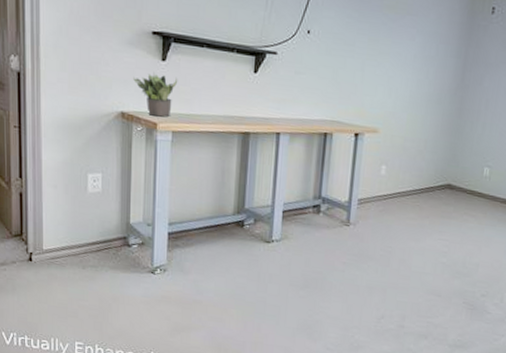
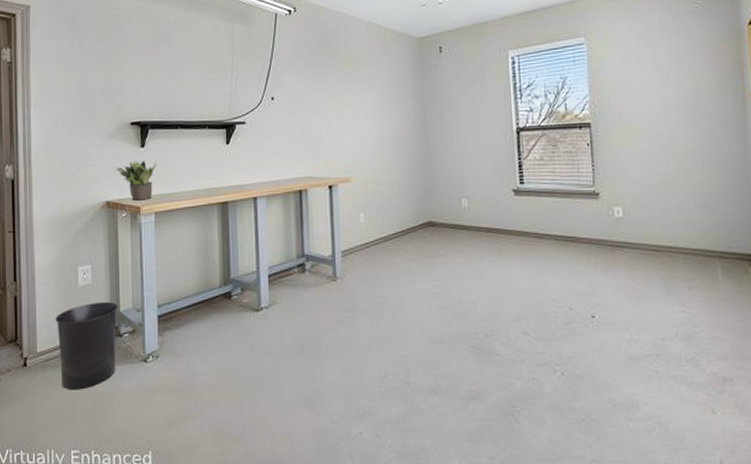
waste bin: none [63,210,129,290] -> present [55,301,119,390]

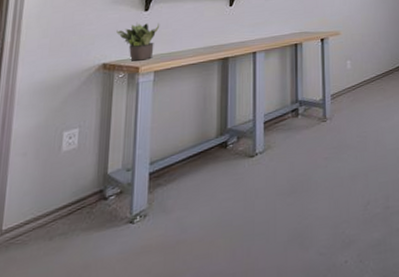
waste bin: present [55,301,119,390] -> none [29,164,107,268]

